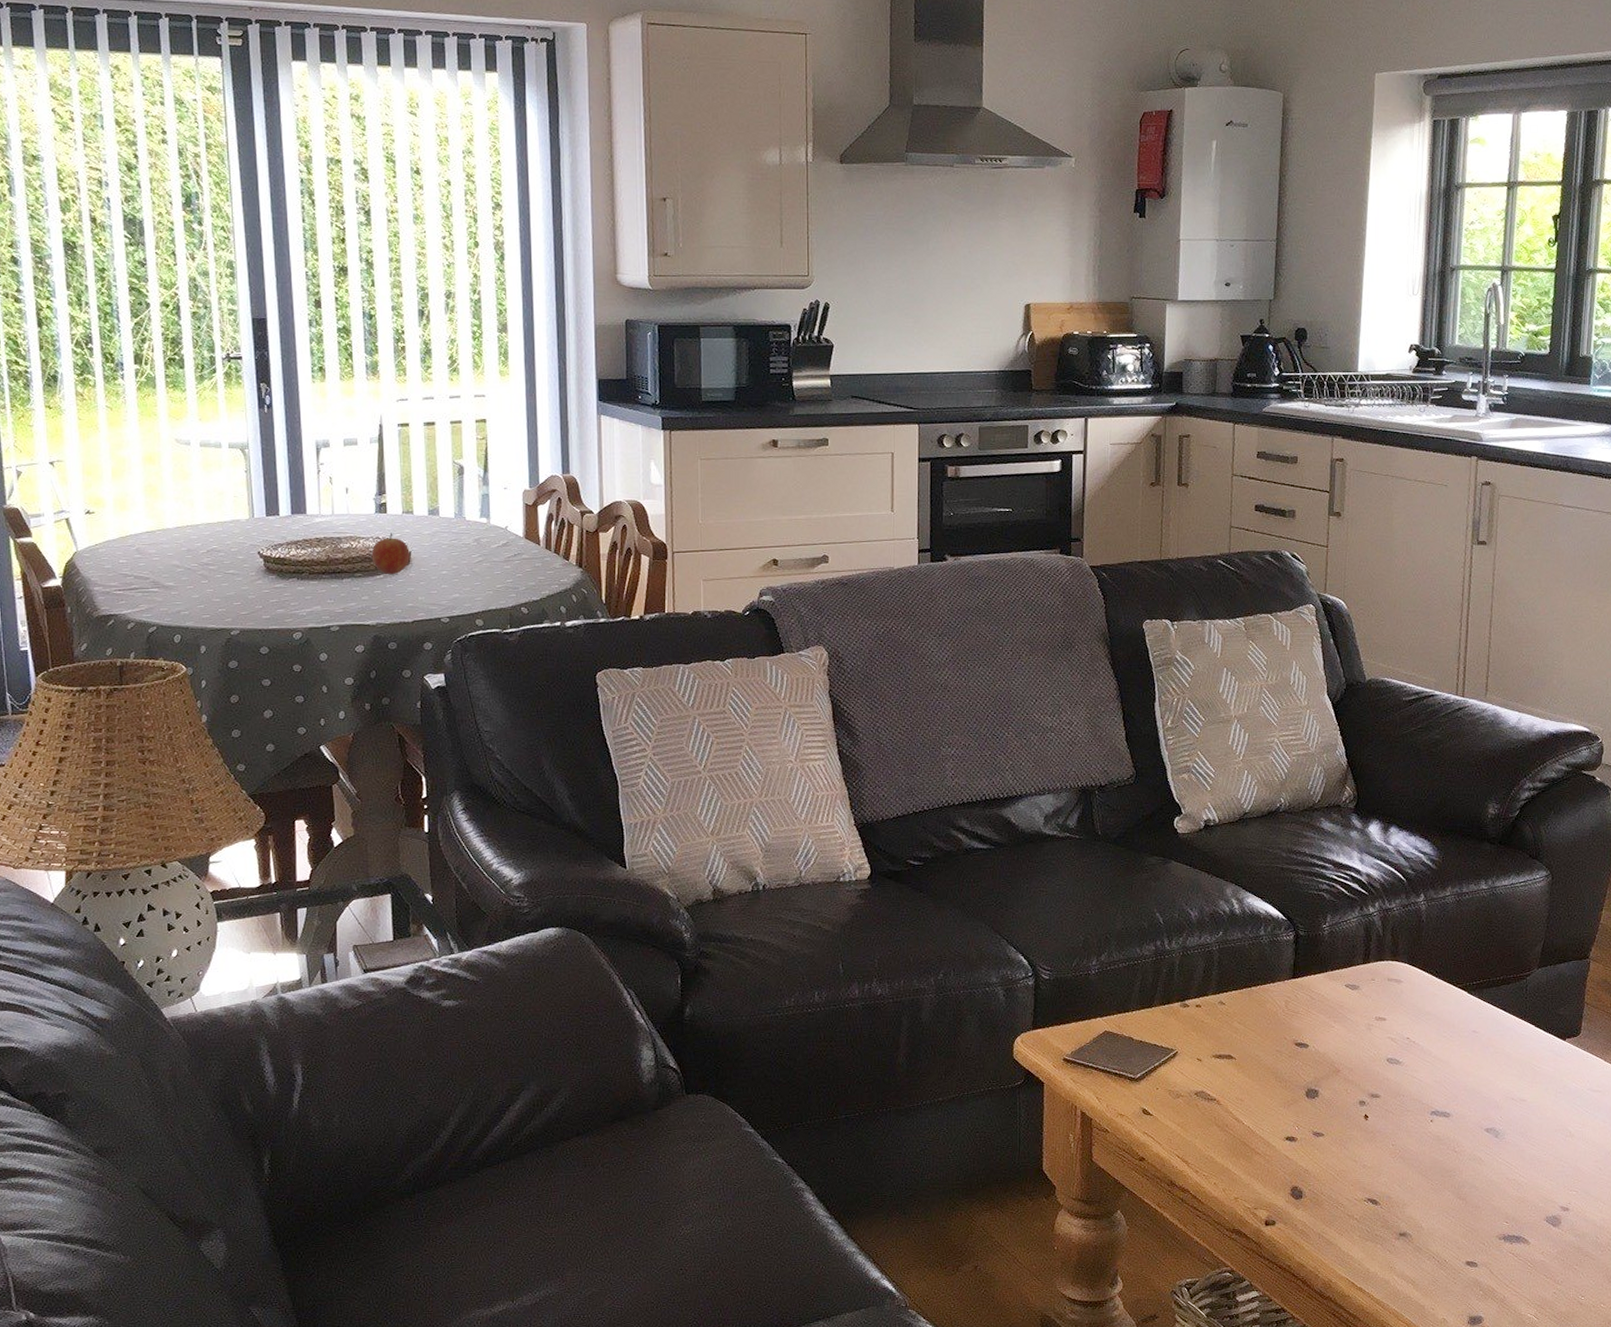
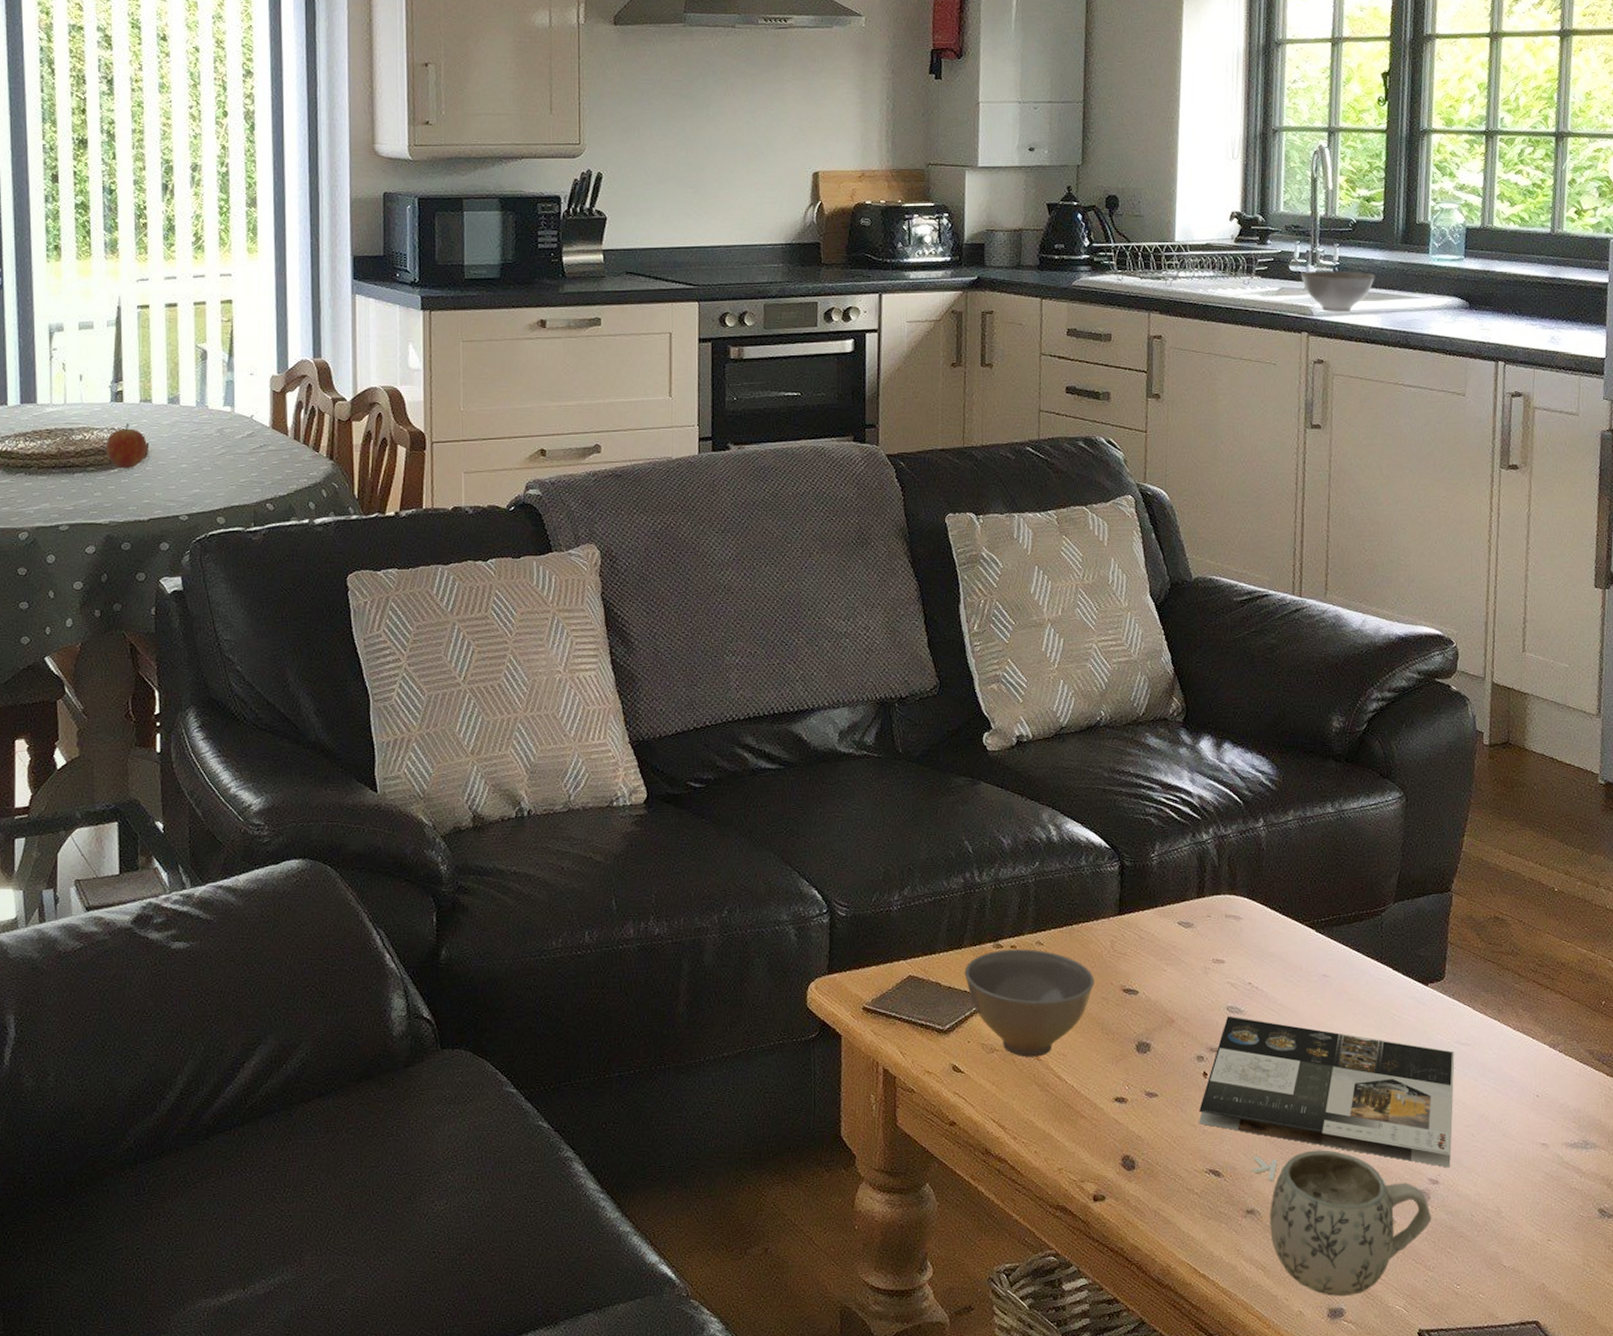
bowl: none [1154,1008,1270,1102] -> present [964,949,1094,1057]
magazine: none [1359,1066,1587,1211] -> present [1198,1016,1455,1185]
mug: none [1420,1182,1562,1307] -> present [1270,1150,1432,1297]
bowl: none [1472,400,1540,439] -> present [1301,271,1375,313]

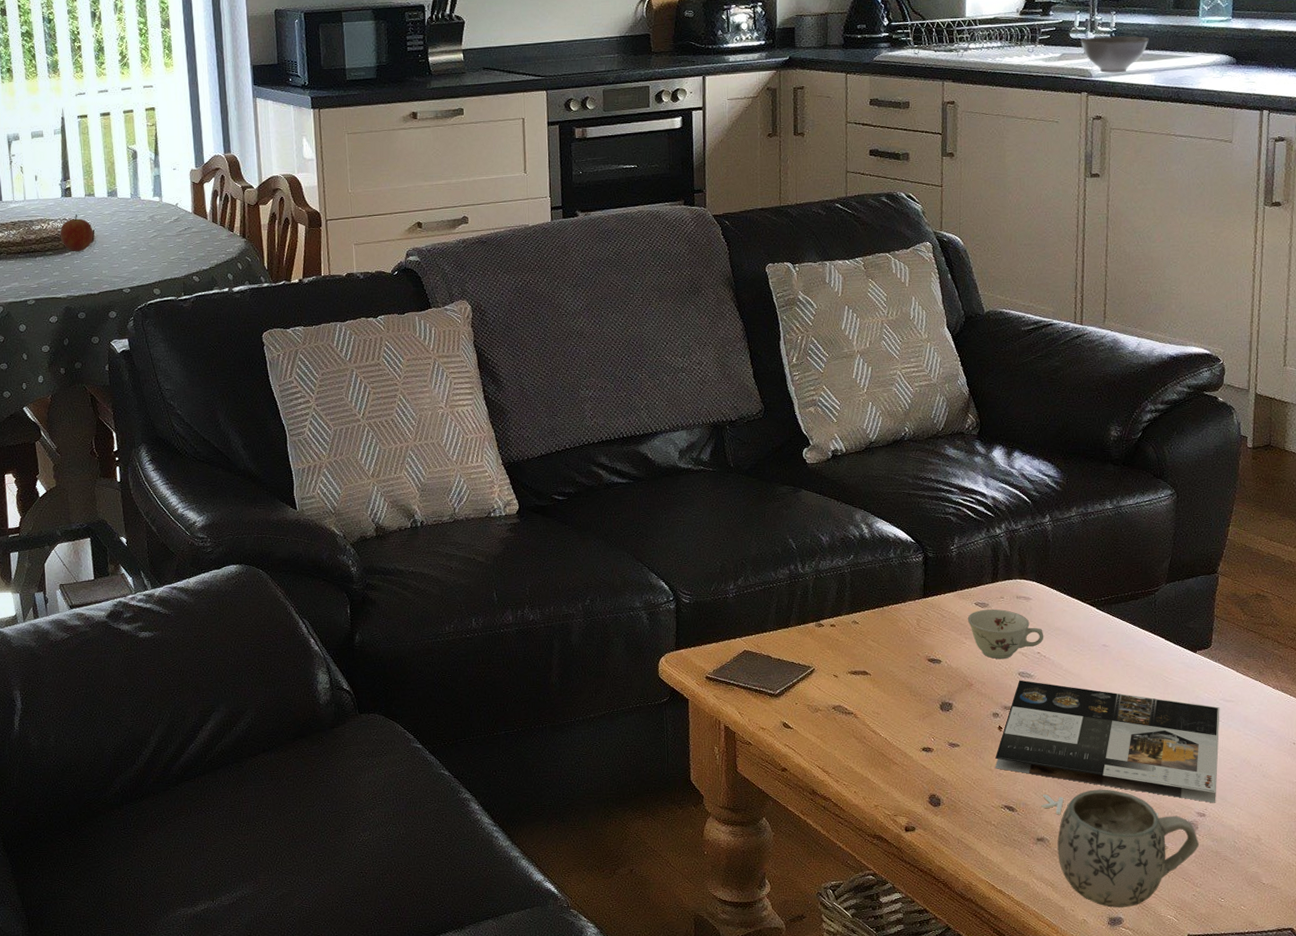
bowl: present [964,949,1094,1057] -> none [791,627,903,716]
teacup: none [1169,929,1257,991] -> present [967,609,1044,659]

